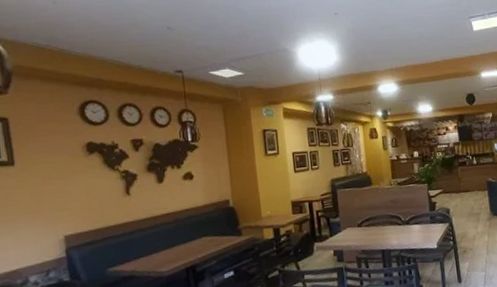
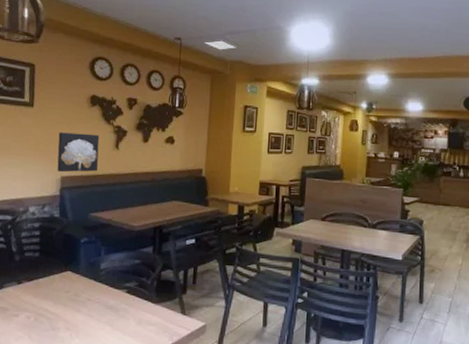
wall art: none [53,183,109,232] -> present [57,132,100,173]

